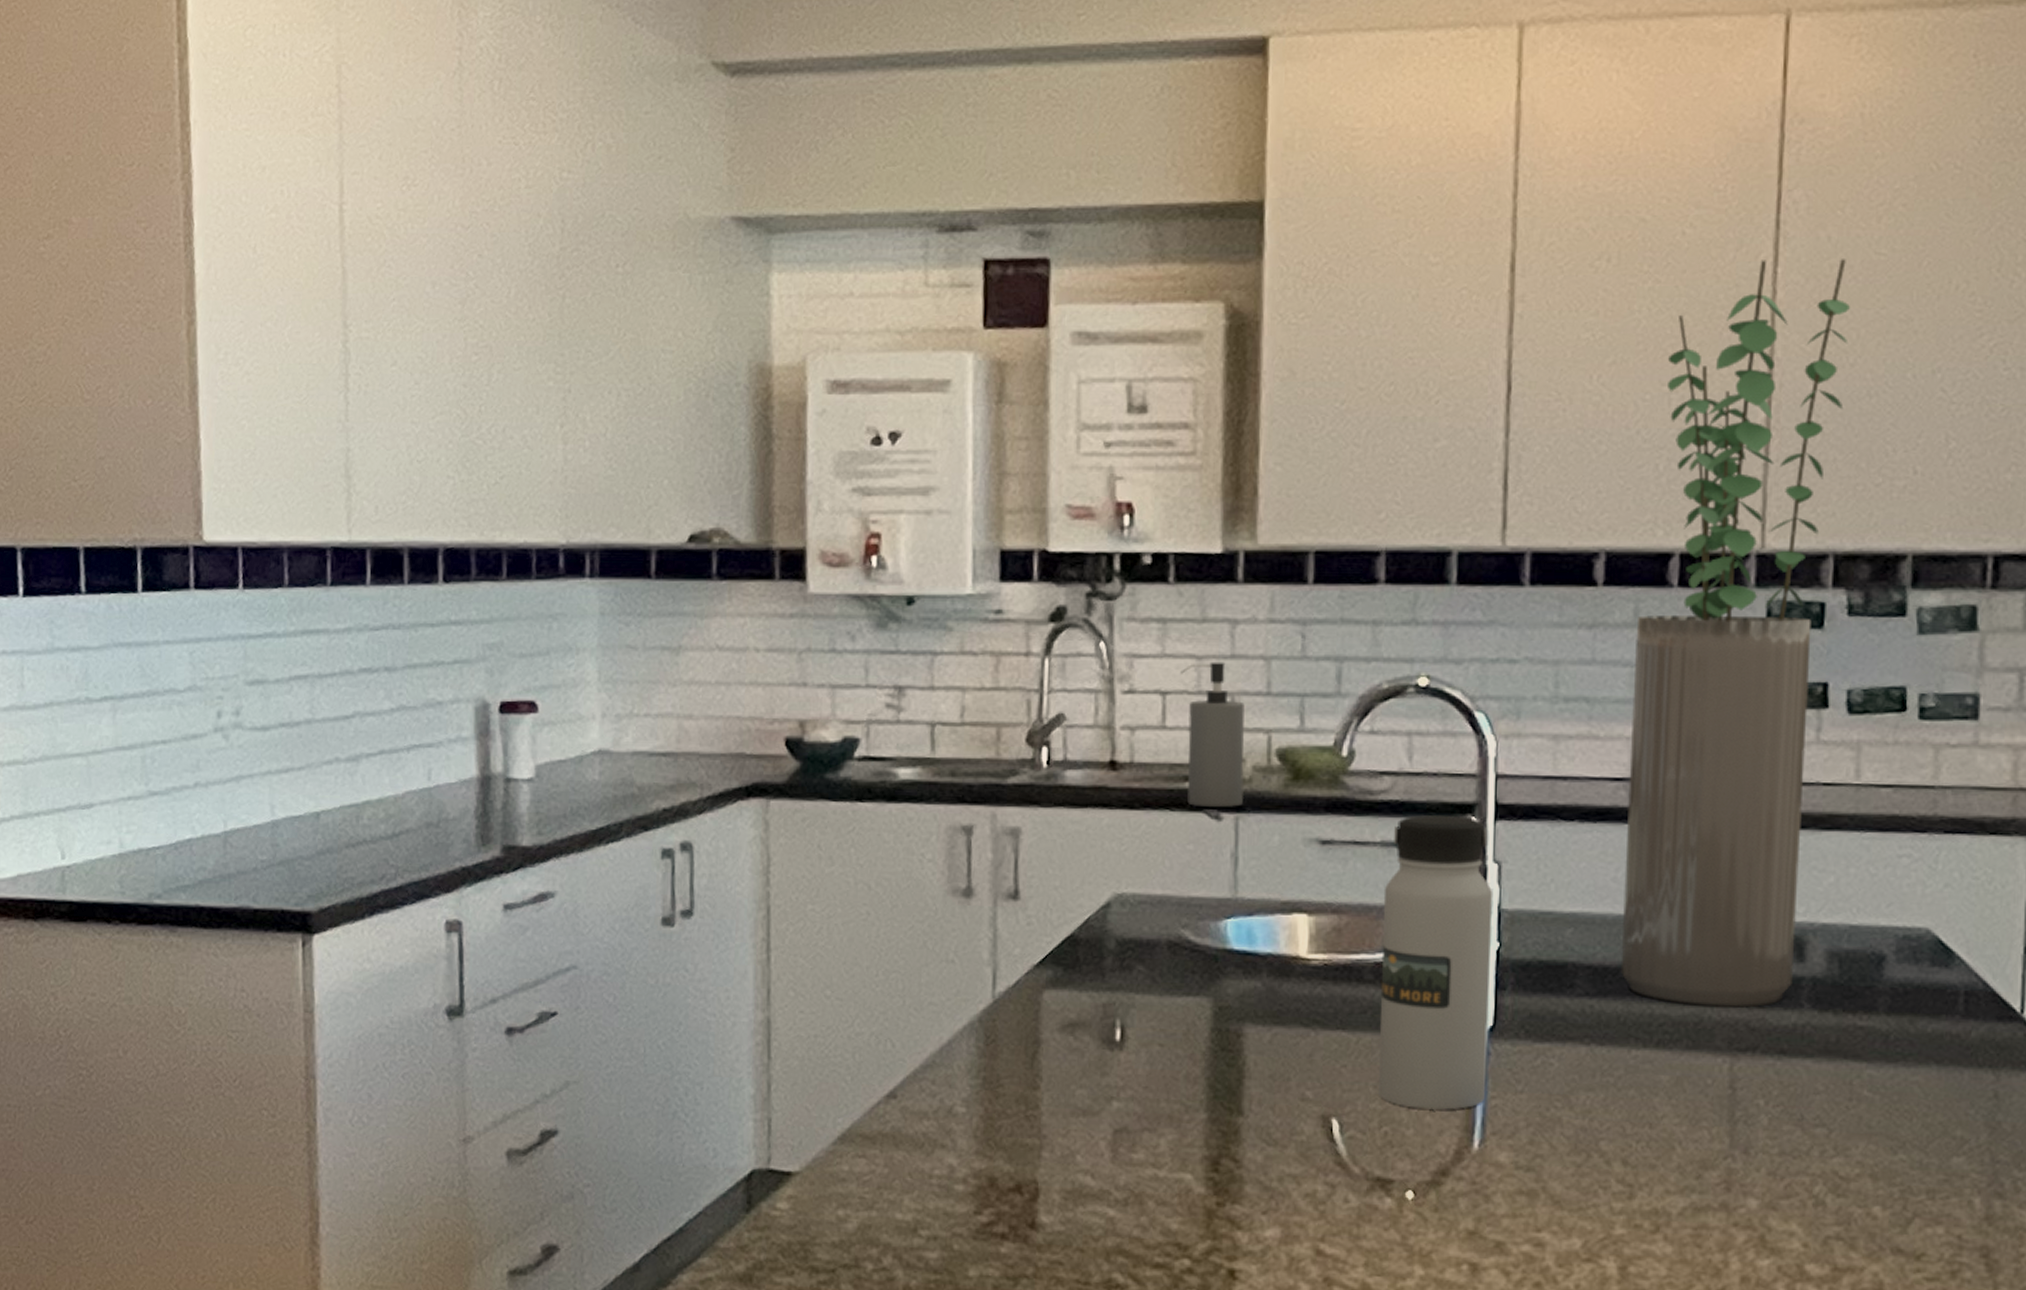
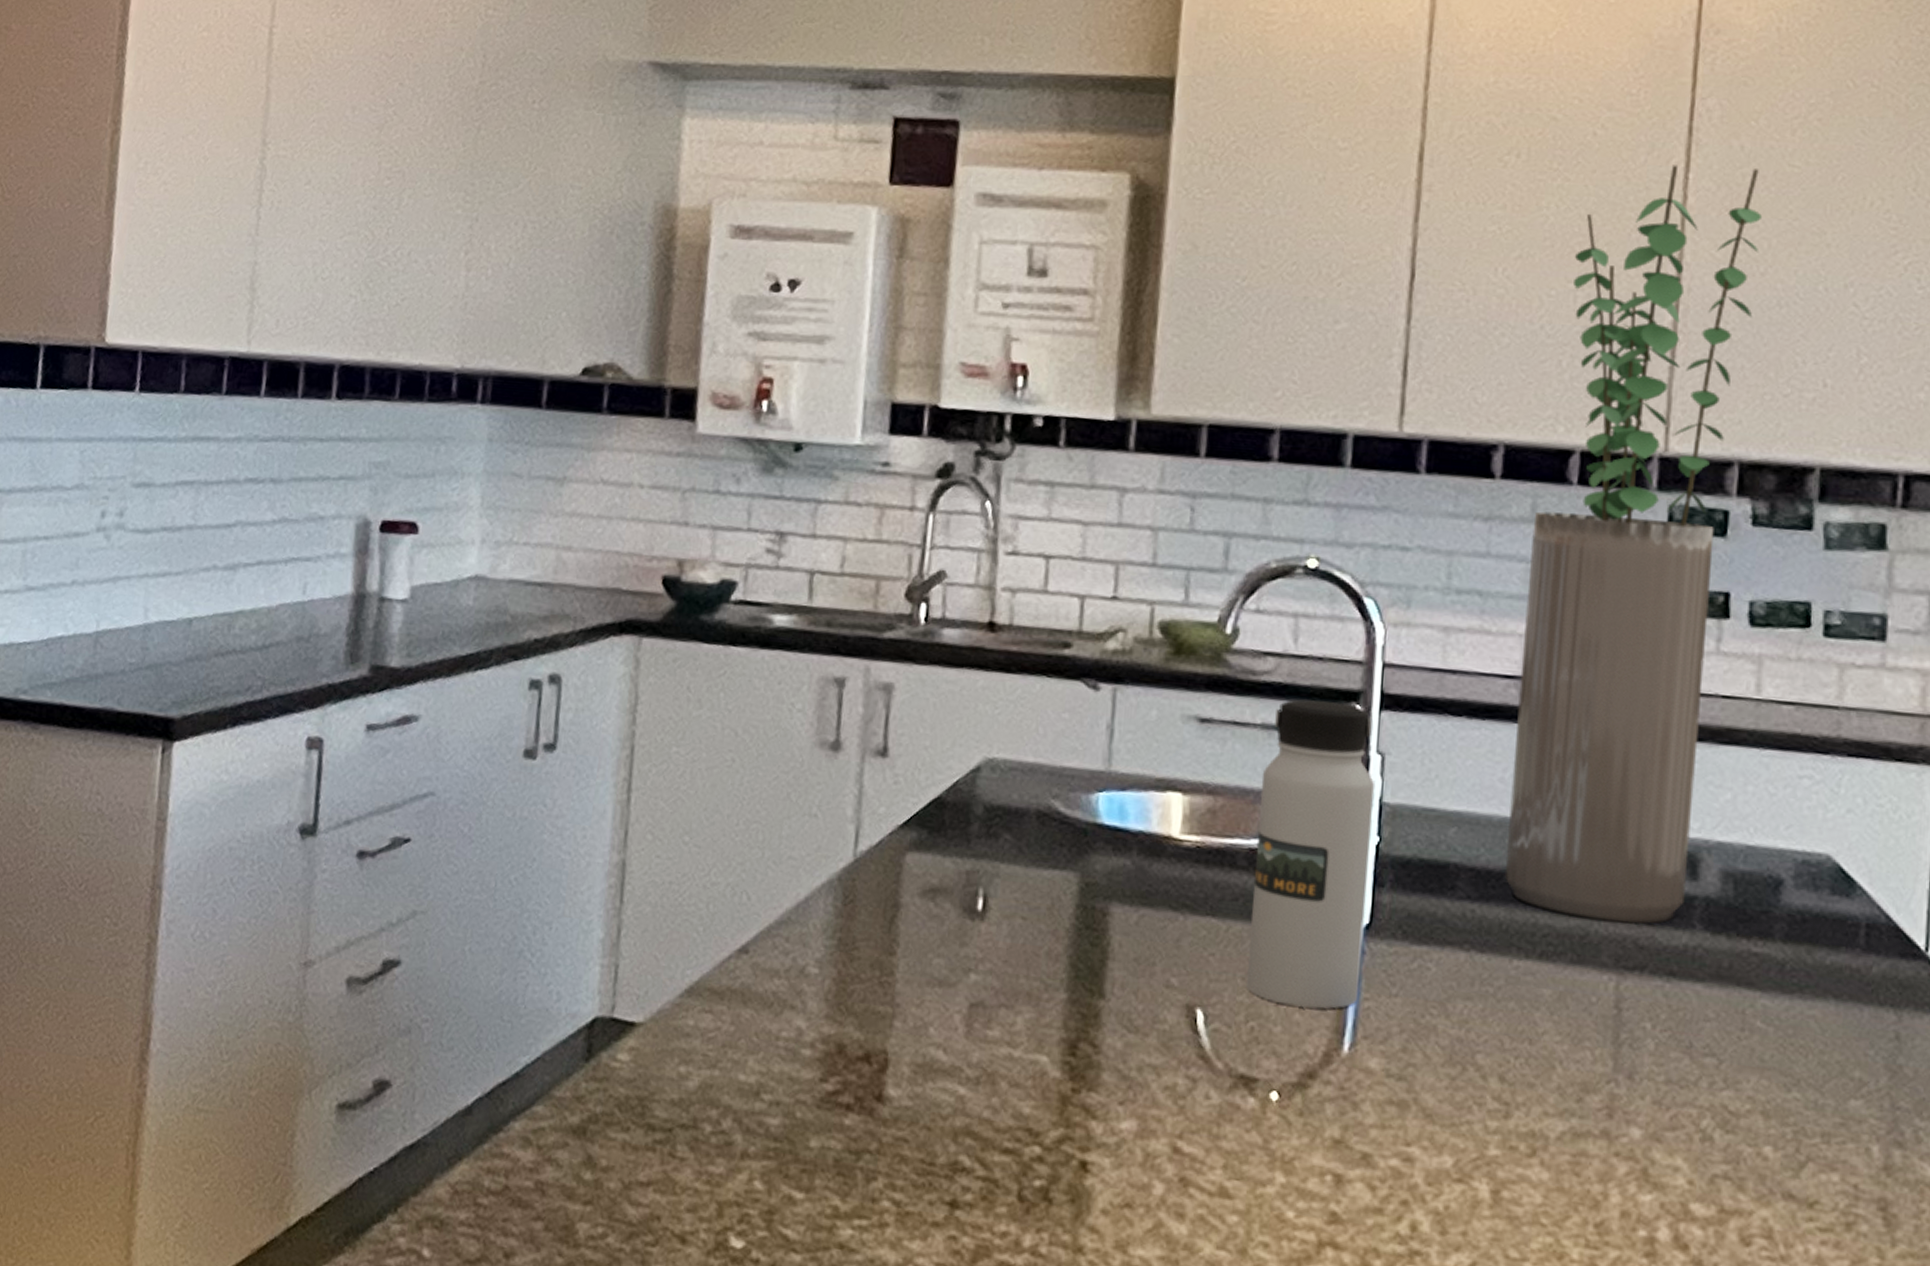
soap dispenser: present [1180,661,1245,808] -> none [1065,528,1129,678]

